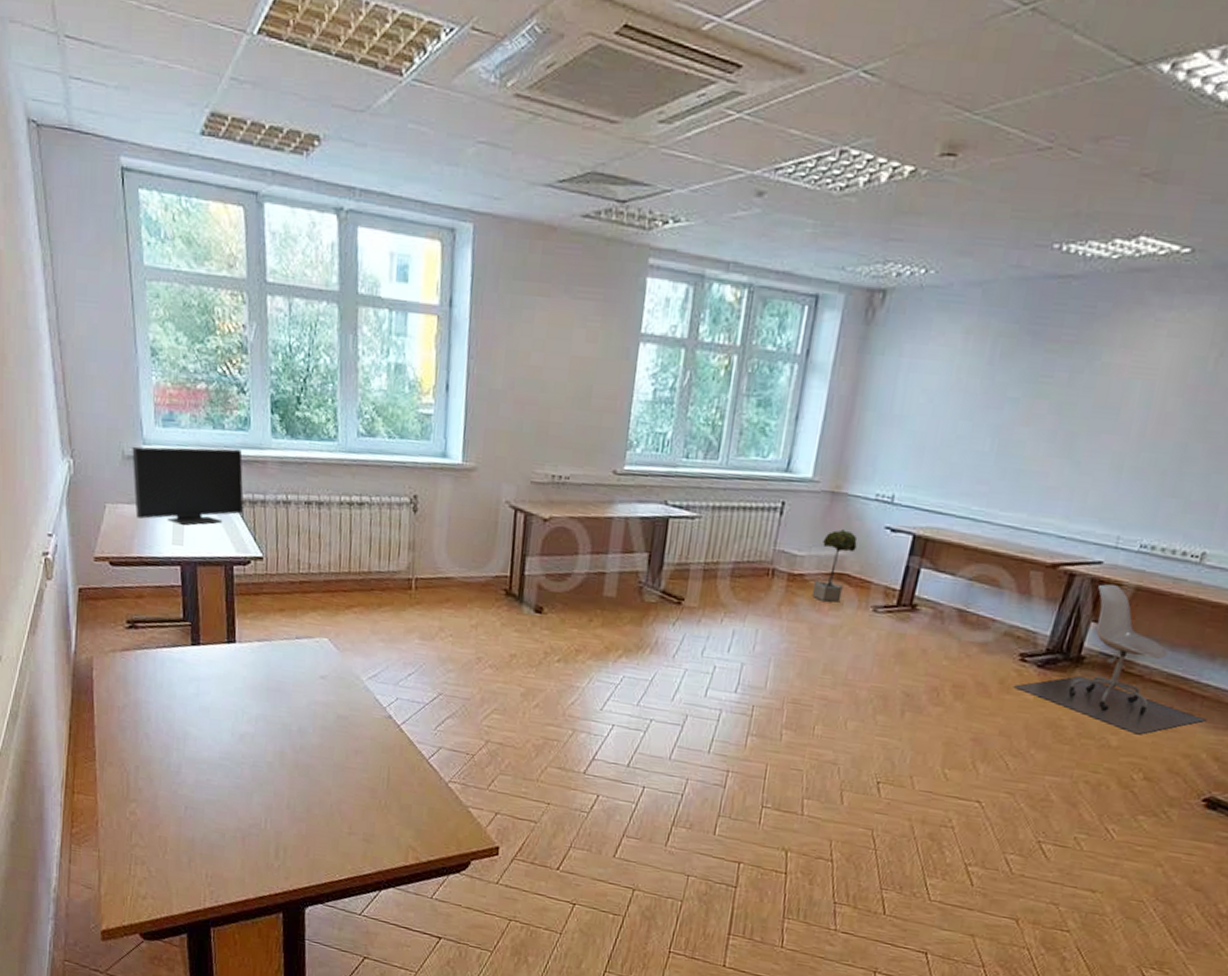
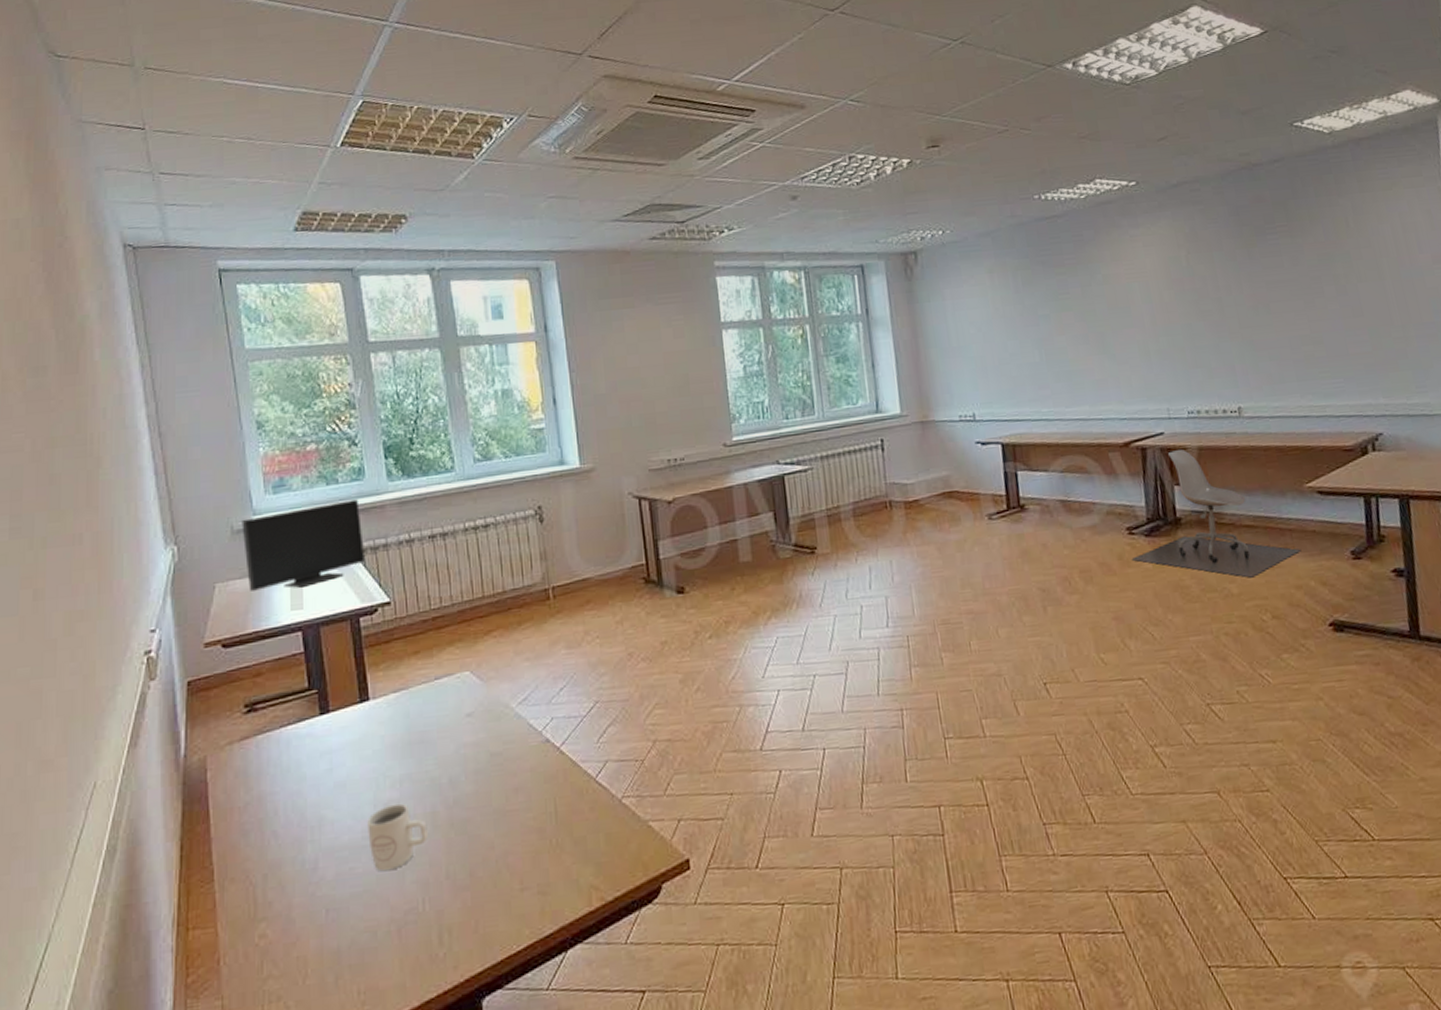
mug: none [224,736,276,790] -> present [367,803,428,872]
potted tree: present [811,529,857,603] -> none [926,452,958,522]

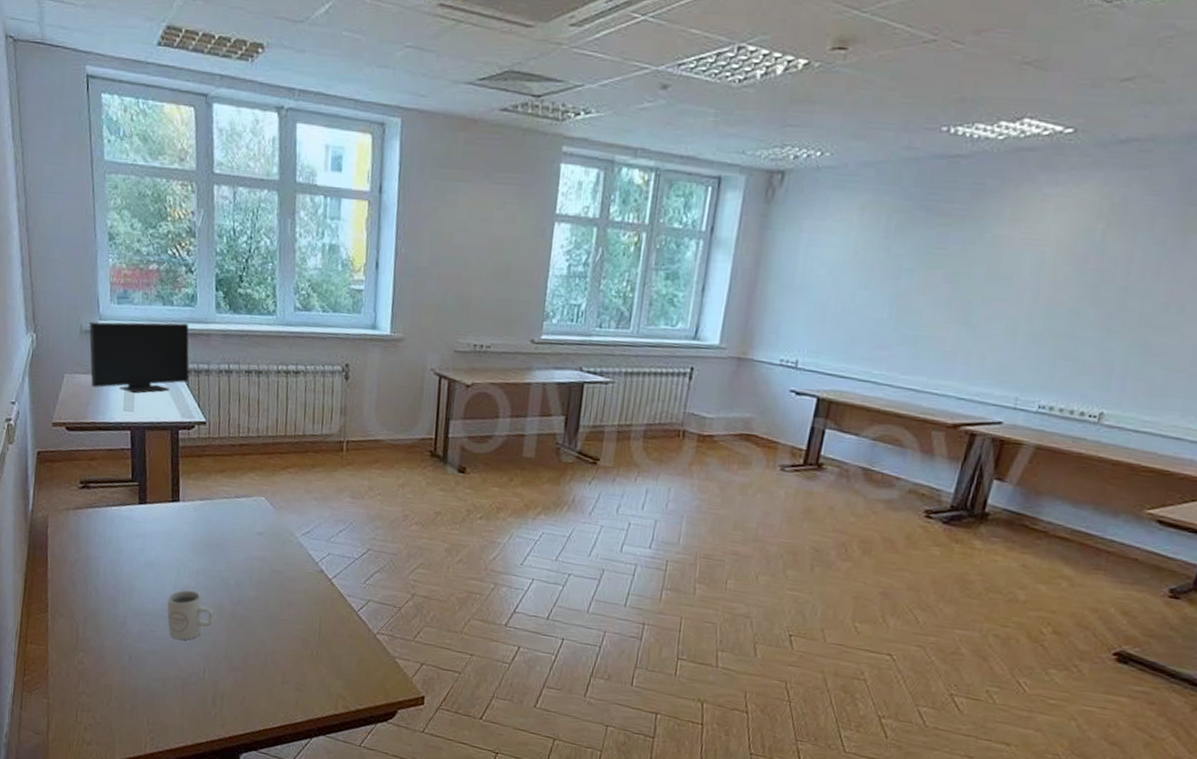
office chair: present [1131,450,1300,578] -> none [919,443,1112,590]

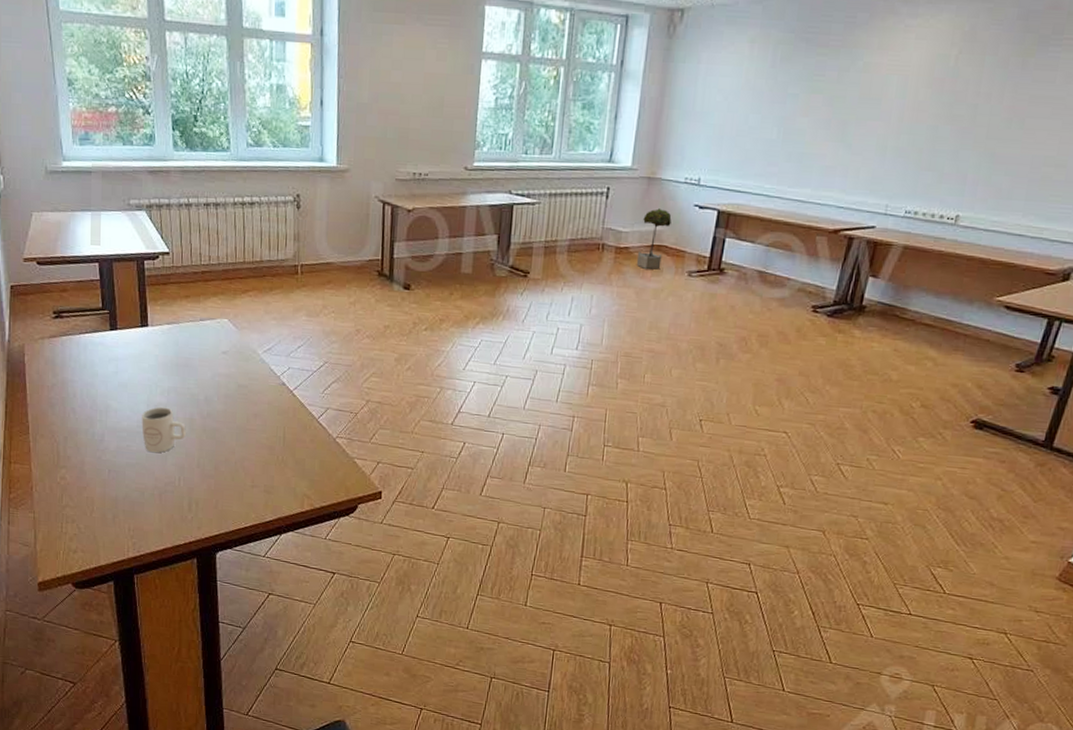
computer monitor: present [89,321,189,393] -> none [54,161,151,228]
potted tree: none [721,393,764,462] -> present [636,208,672,270]

